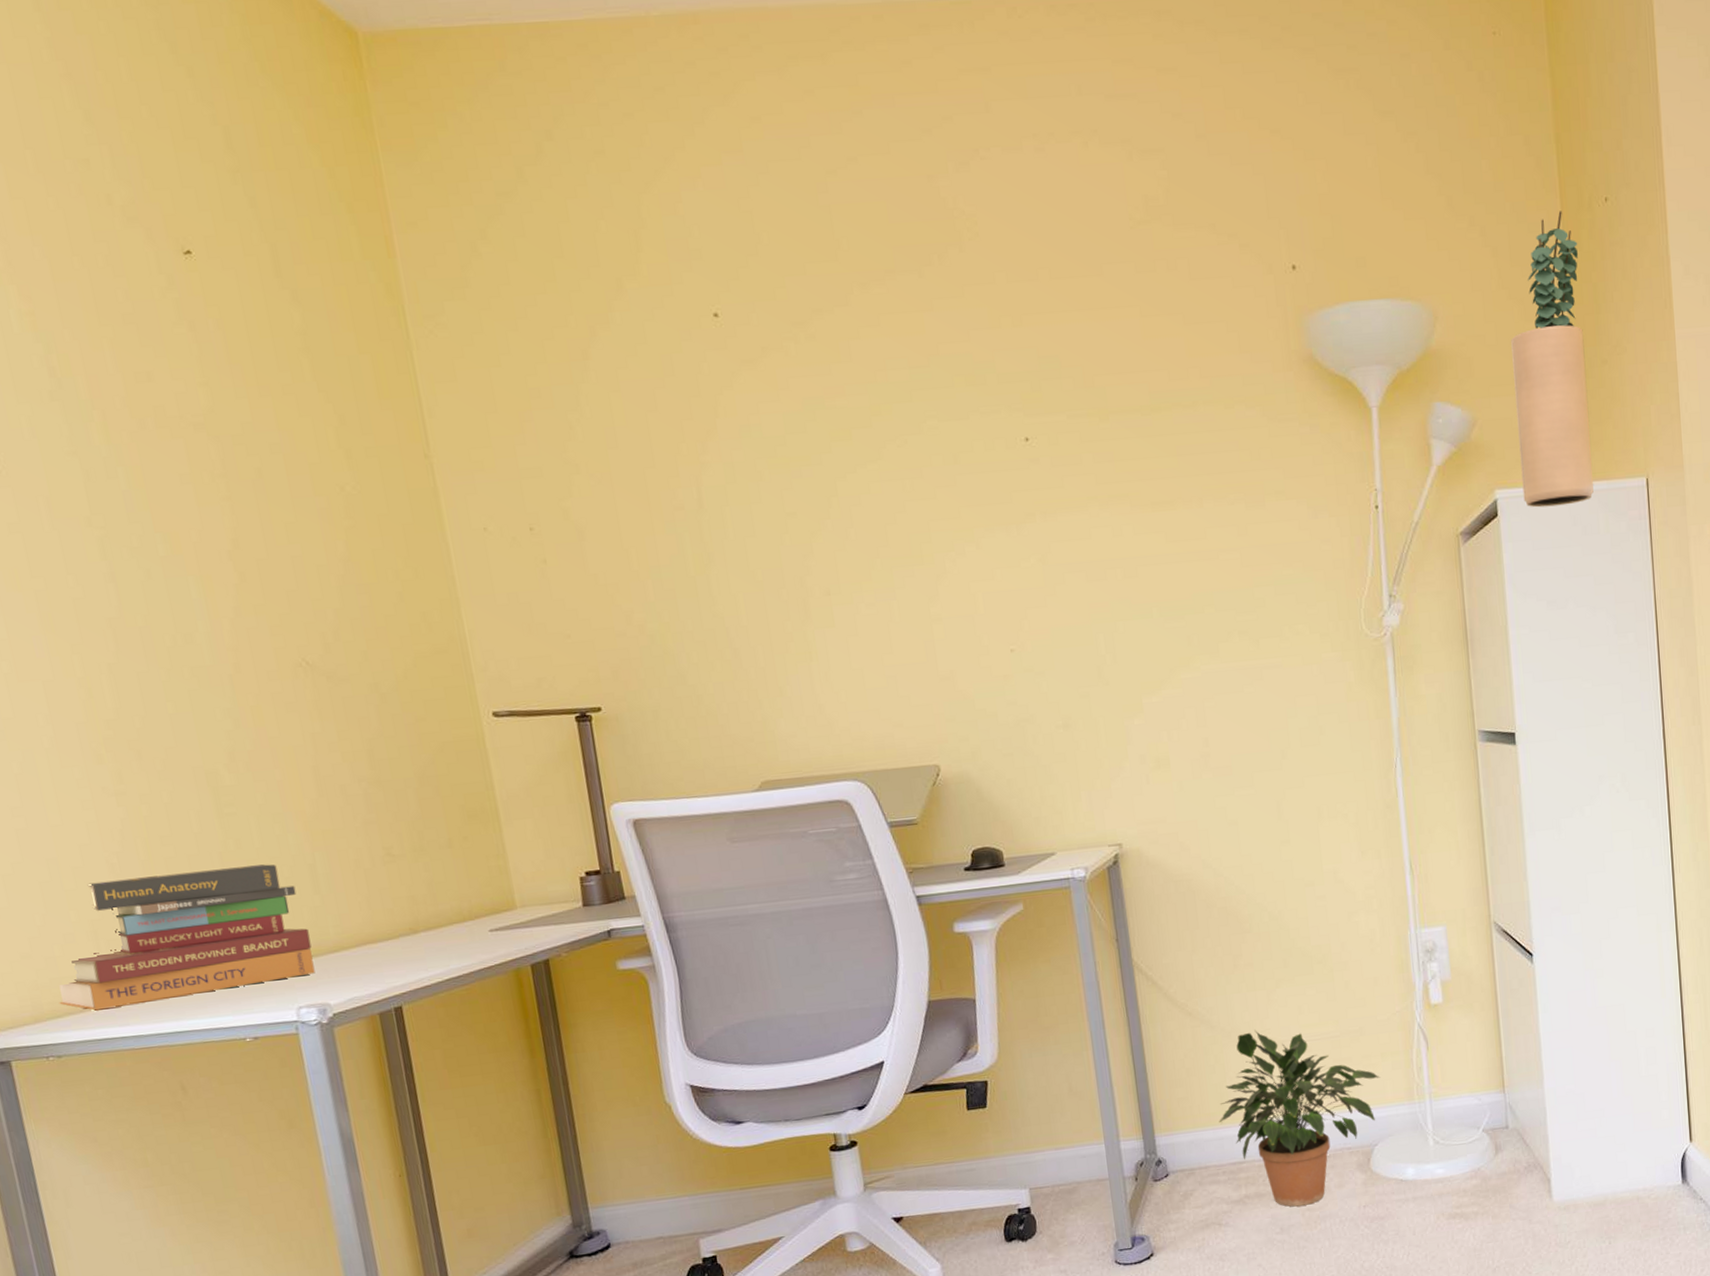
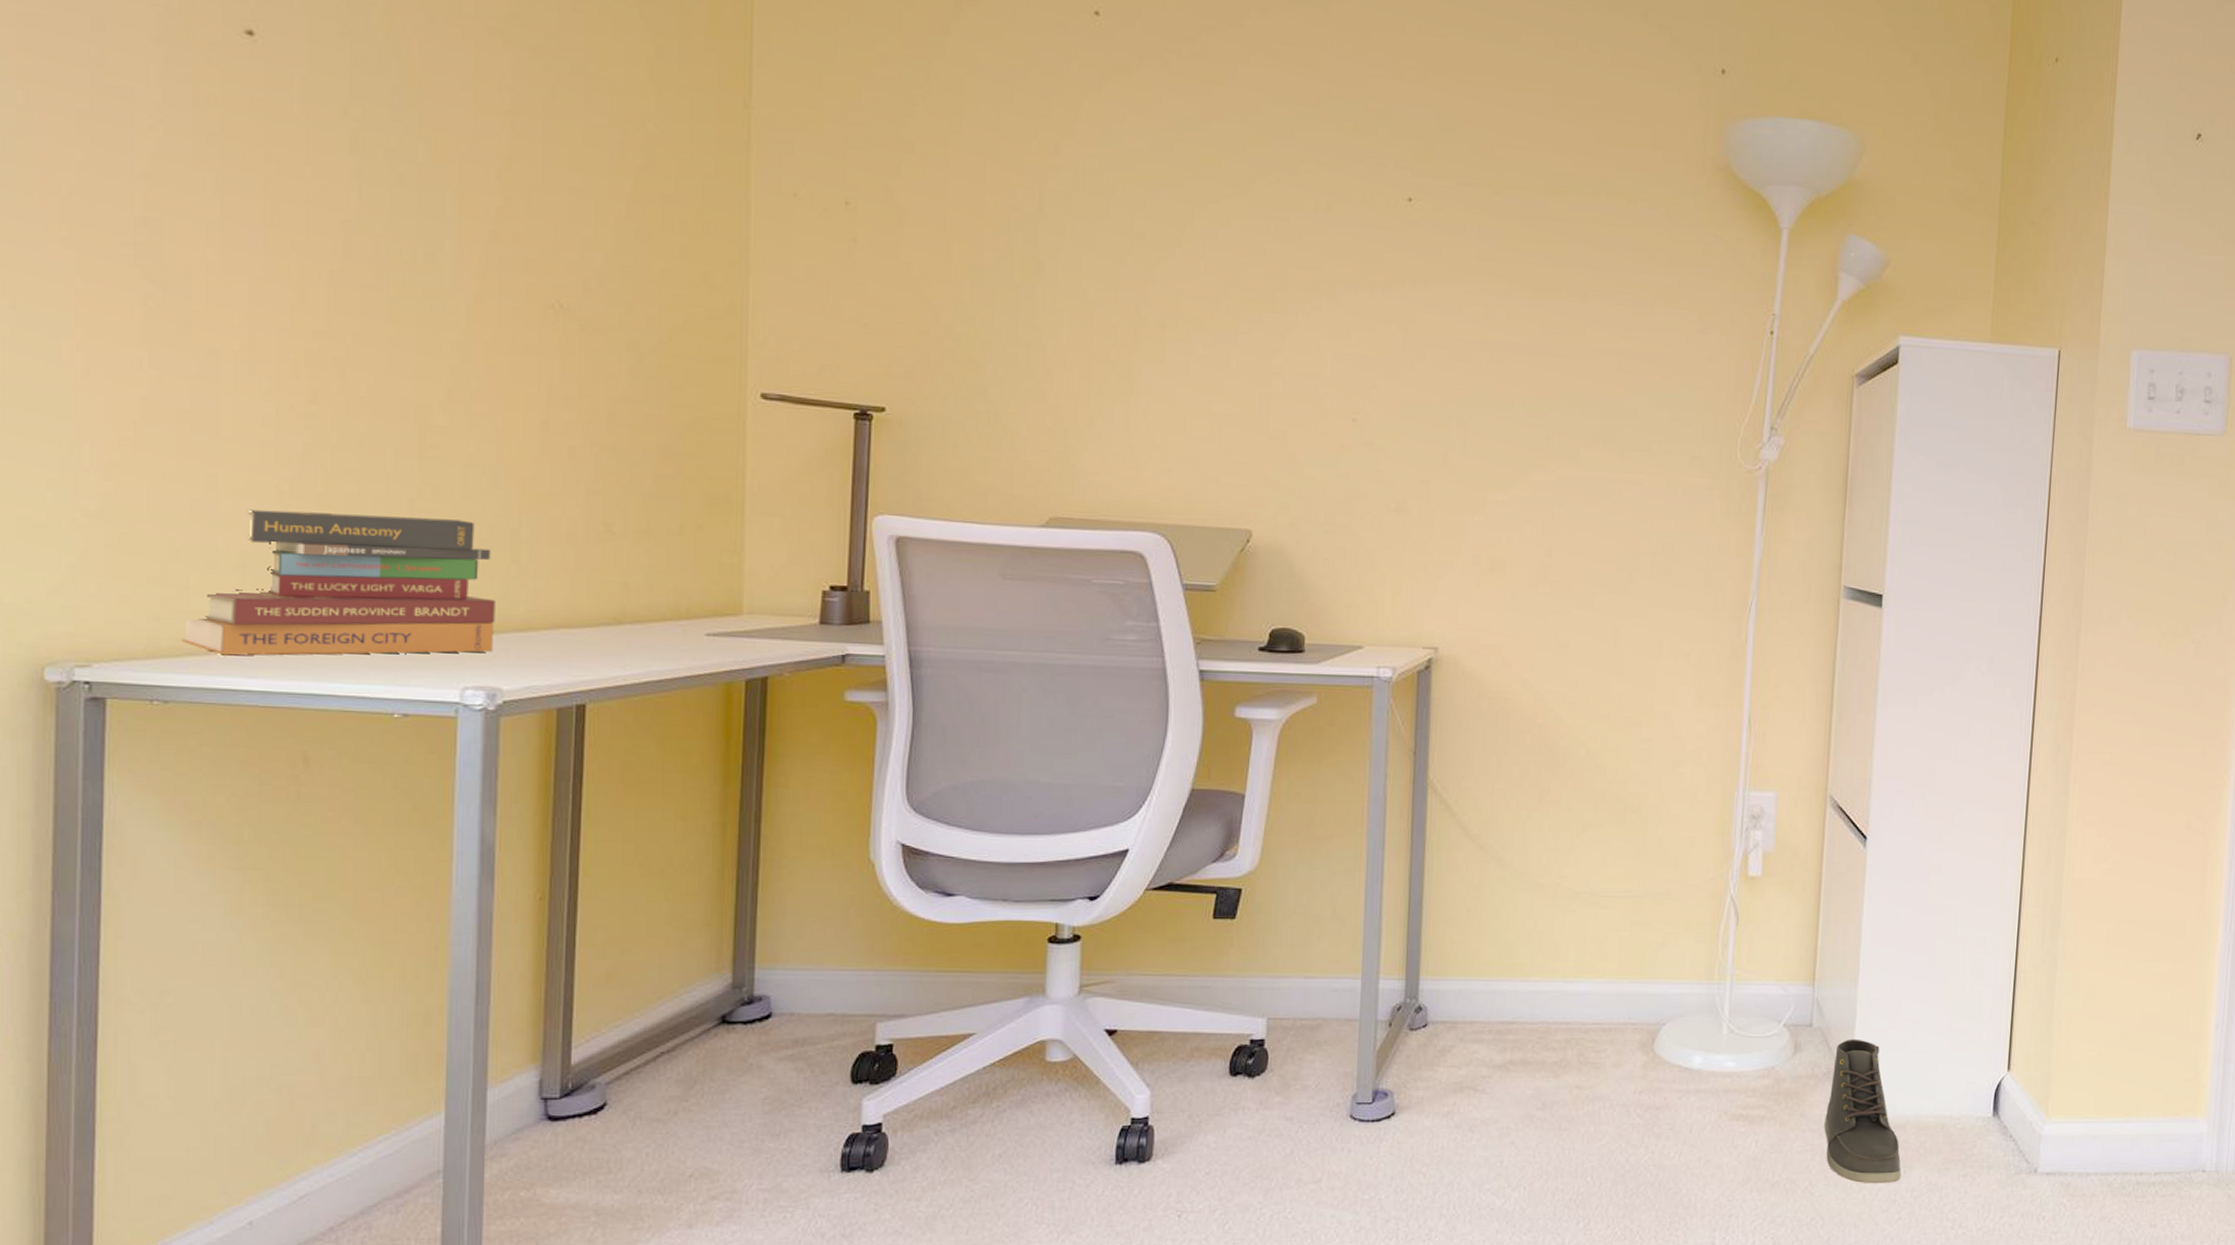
potted plant: present [1219,1029,1381,1207] -> none [1494,875,1681,1082]
vase: present [1511,211,1594,508] -> none [1928,63,2022,364]
sneaker: none [1531,1133,1607,1258] -> present [1824,1039,1901,1184]

